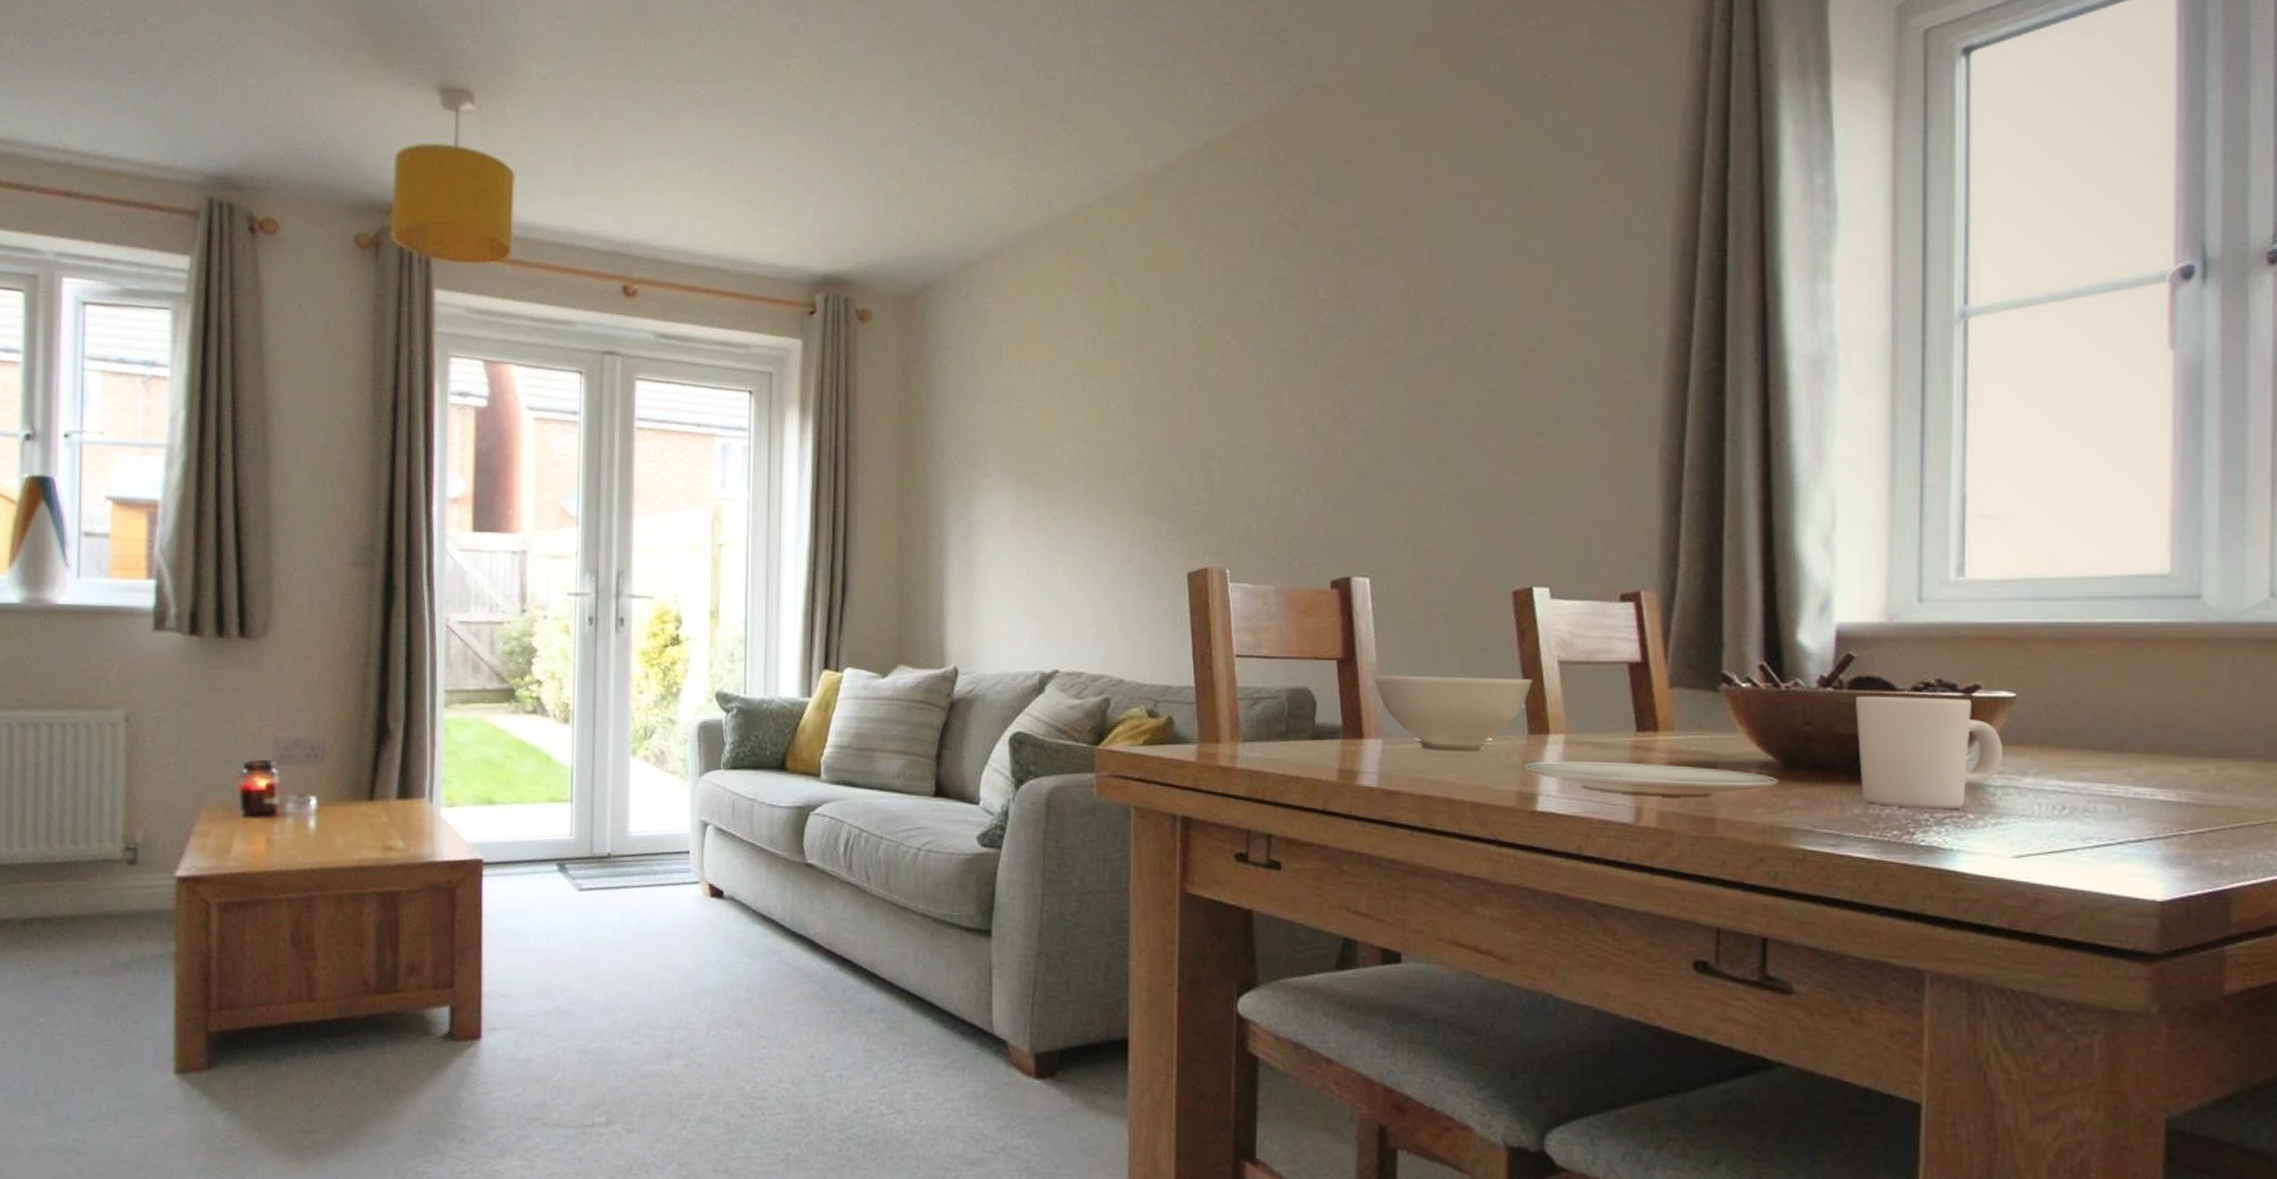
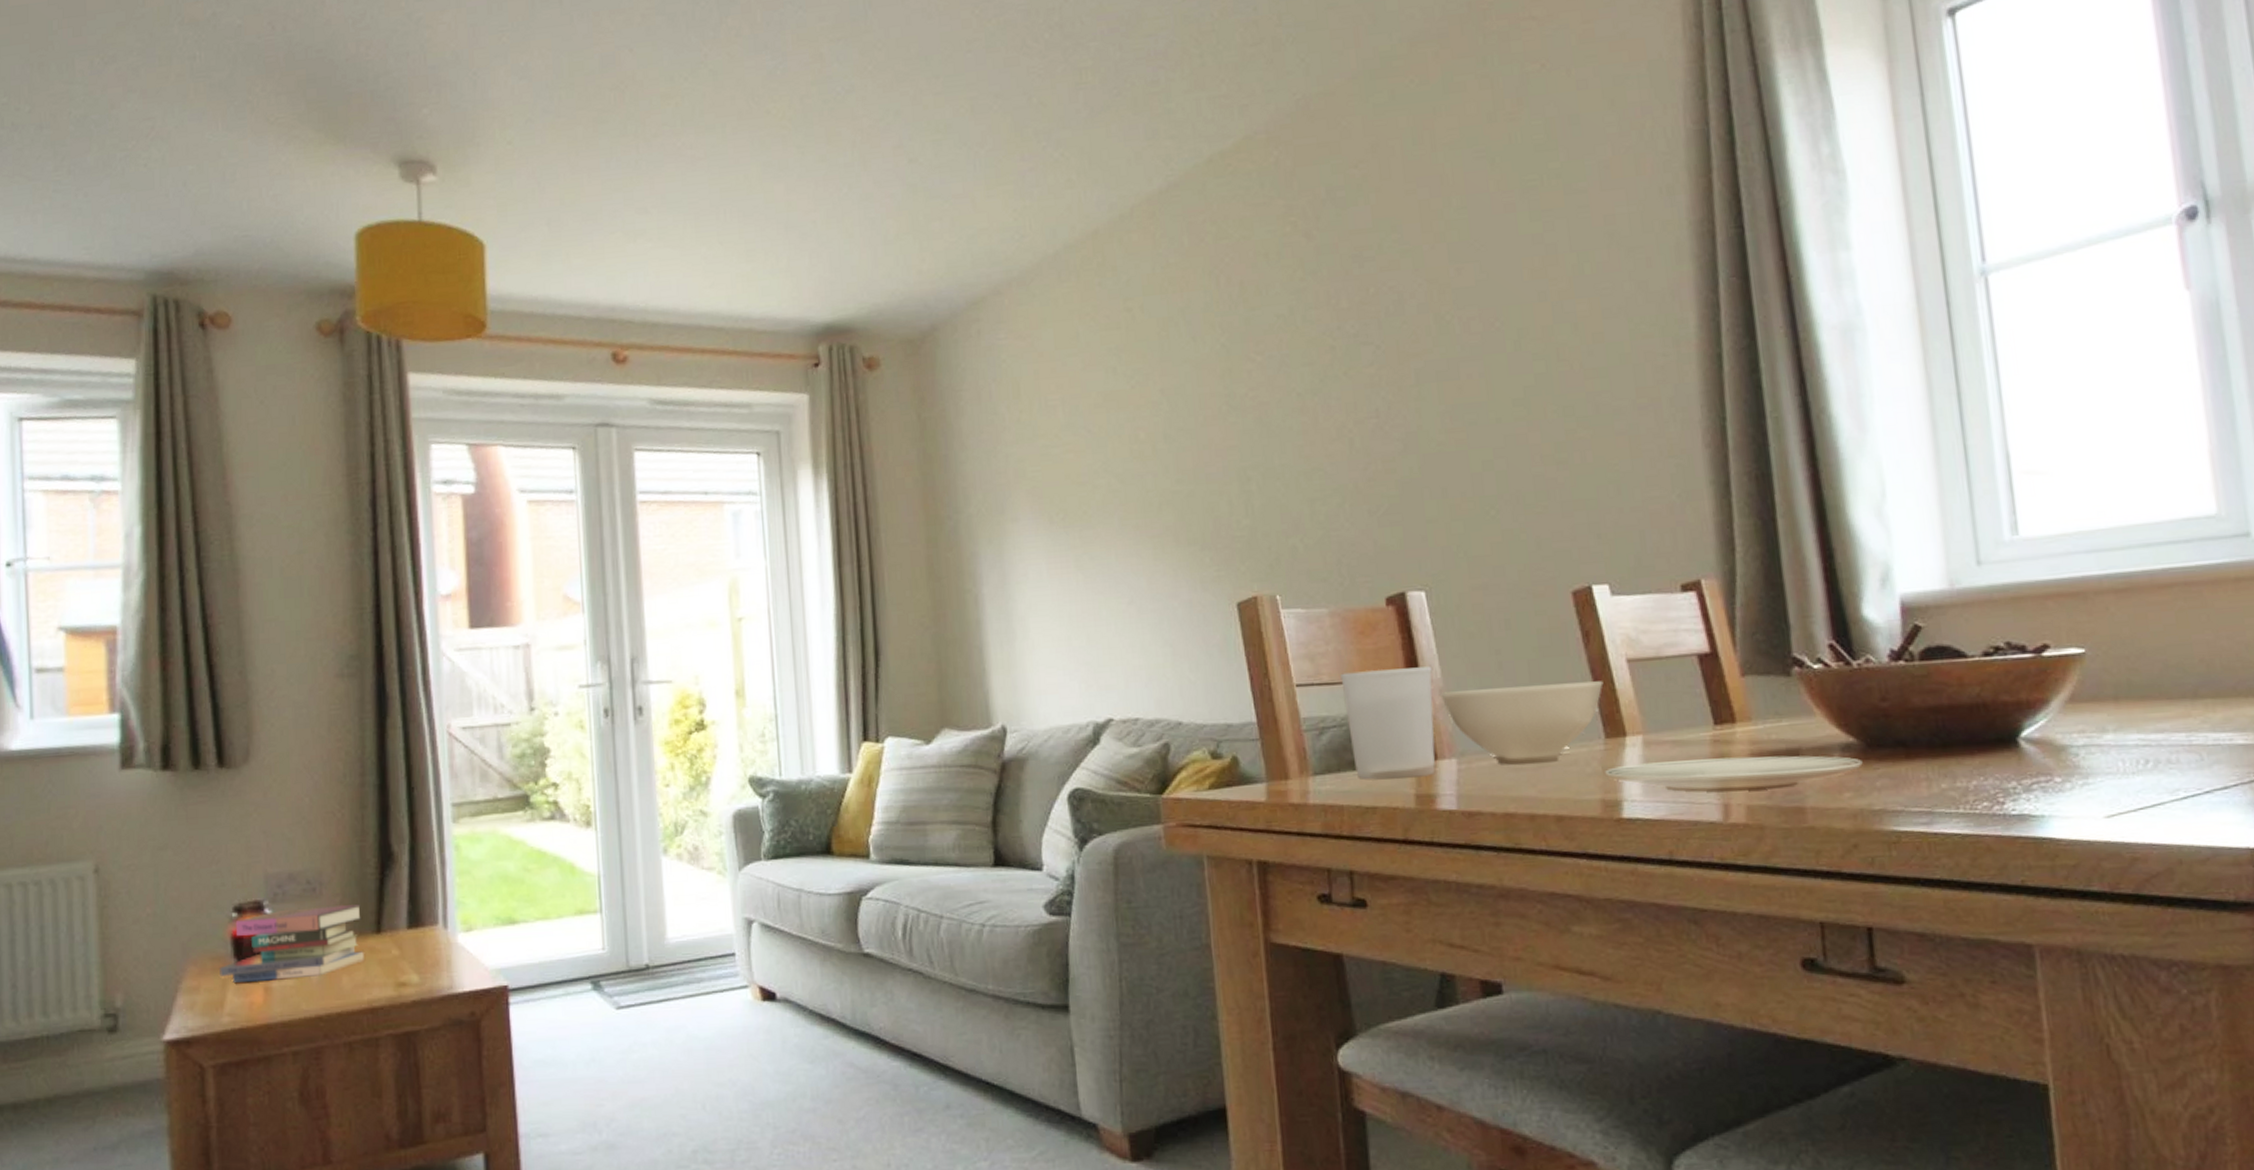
books: none [229,770,357,834] -> present [220,904,364,983]
candle holder: none [1279,648,1368,754] -> present [1340,666,1436,781]
mug: present [1856,695,2004,810] -> none [1928,659,2082,777]

